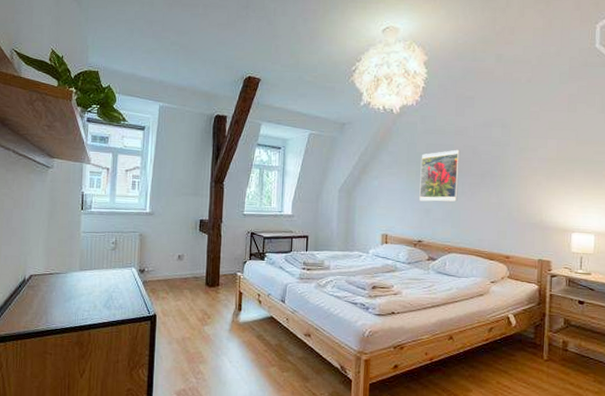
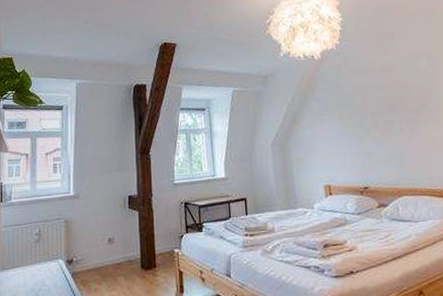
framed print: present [419,149,461,202] -> none [351,86,398,145]

